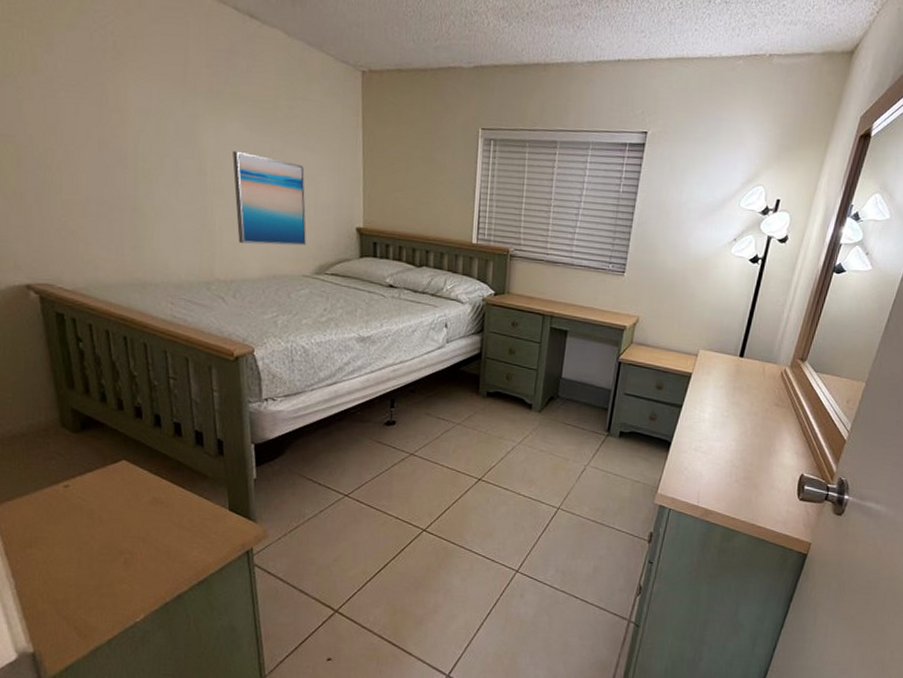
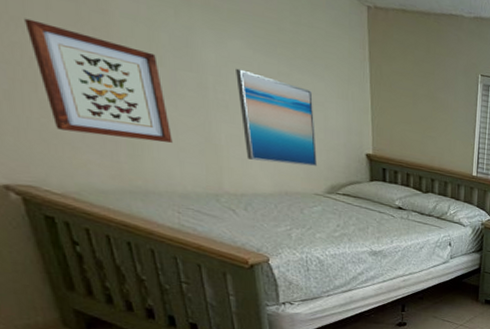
wall art: none [58,125,171,232] -> present [24,18,173,143]

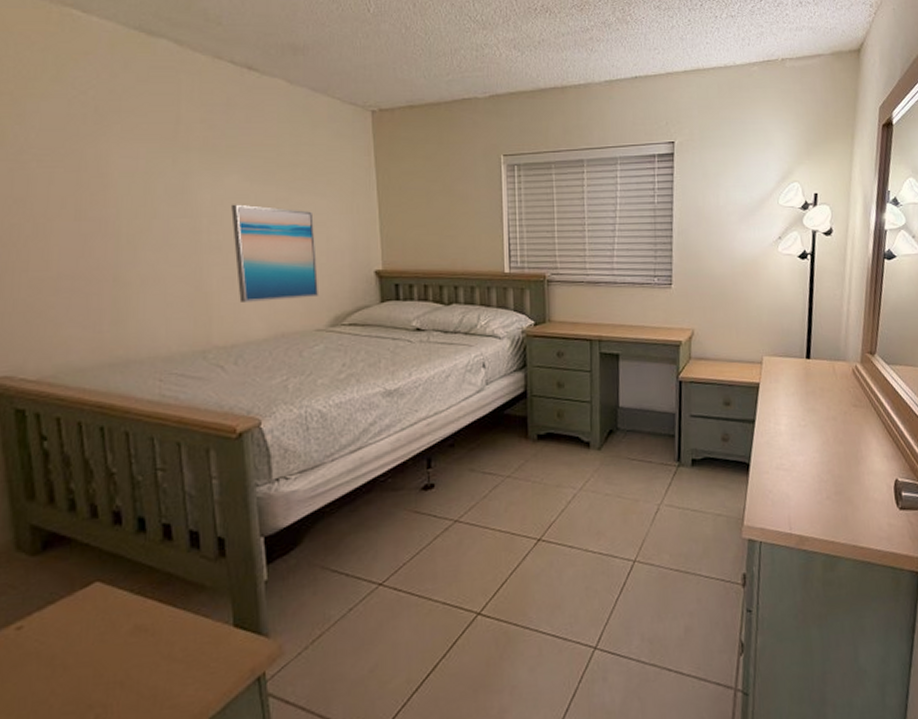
wall art: present [24,18,173,143] -> none [26,198,160,307]

